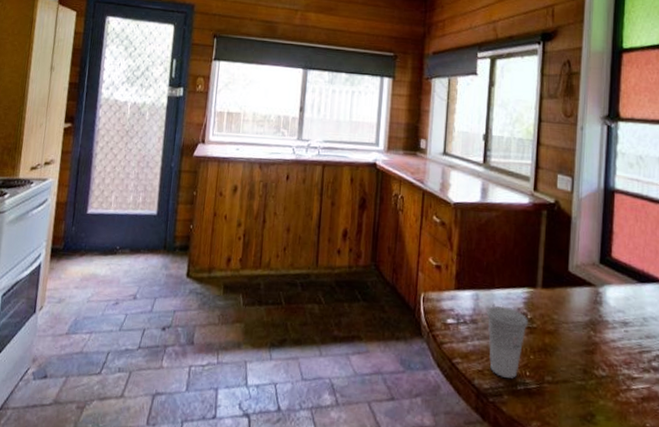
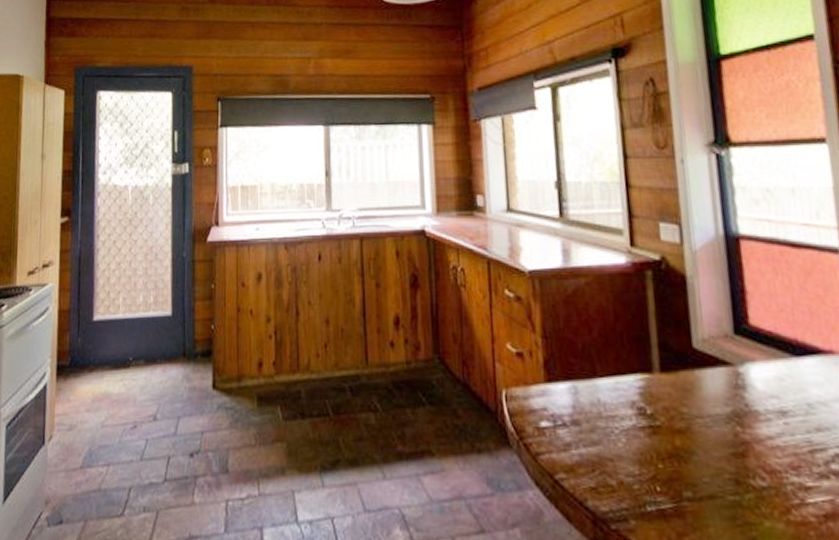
cup: present [487,306,528,378] -> none [591,400,649,496]

